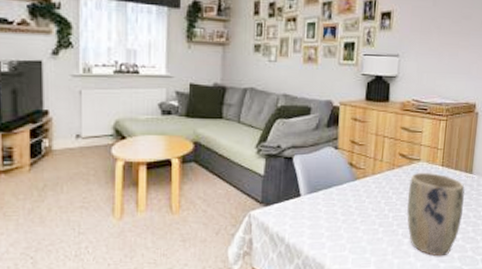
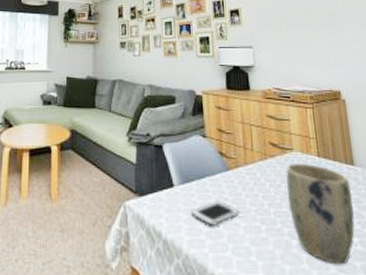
cell phone: none [315,208,361,230] -> present [191,201,239,226]

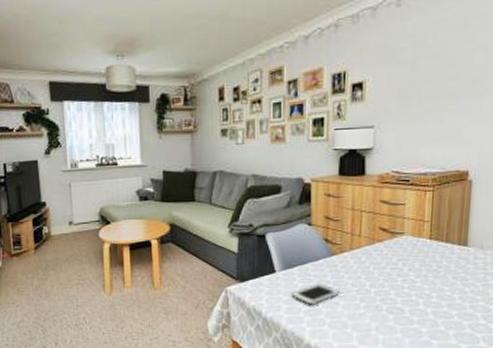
plant pot: present [286,162,355,265] -> none [391,245,459,333]

